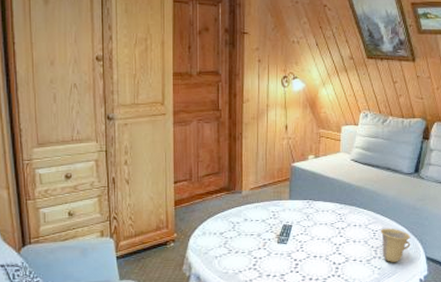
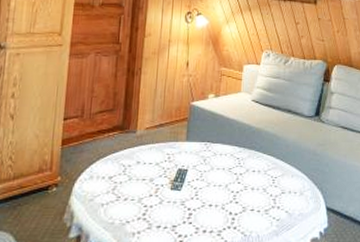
cup: present [380,228,411,262] -> none [280,174,311,213]

